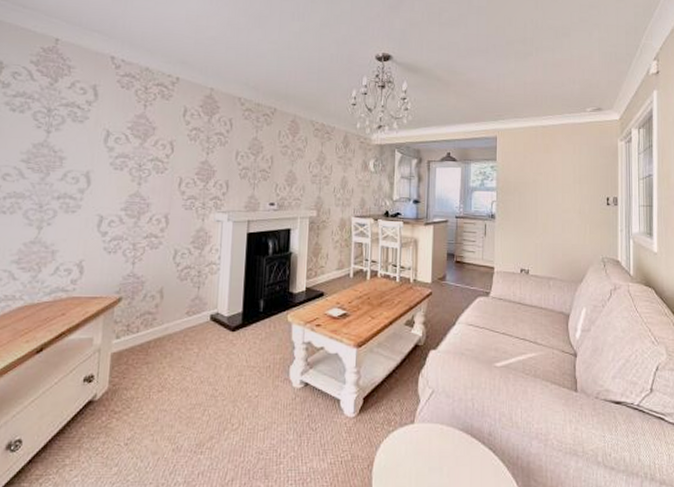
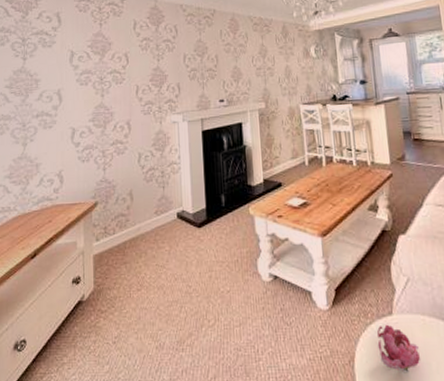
flower: none [396,432,435,477] -> present [377,324,421,373]

